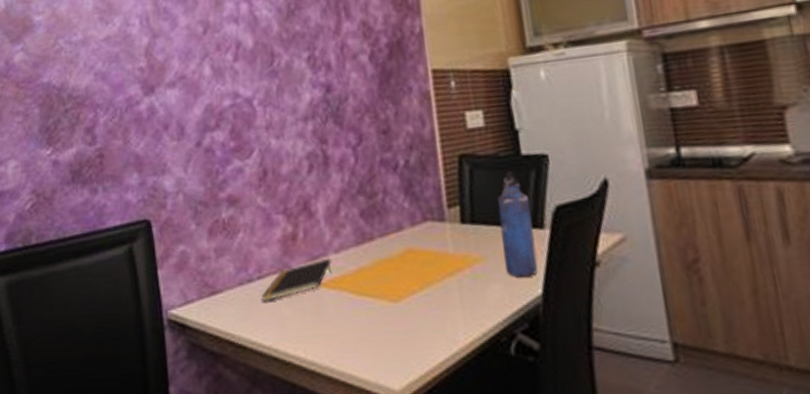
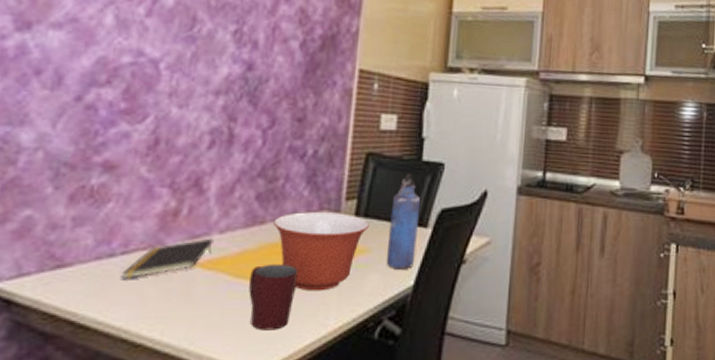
mug: none [371,278,418,348] -> present [249,263,298,331]
mixing bowl: none [381,222,479,306] -> present [273,212,369,292]

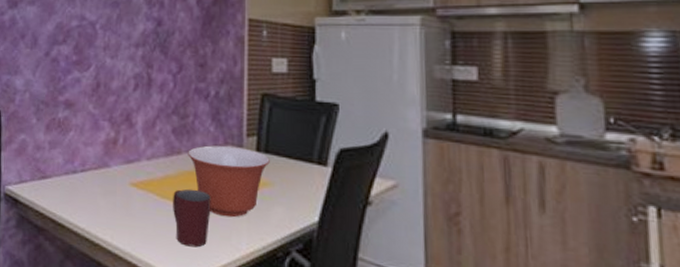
notepad: present [121,238,214,279] -> none [82,163,143,192]
water bottle: present [386,173,421,269] -> none [289,112,318,205]

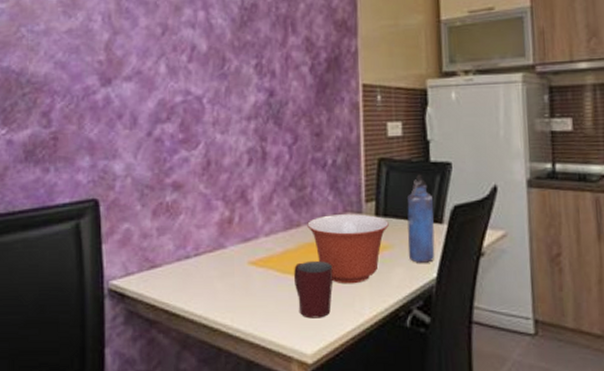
water bottle: none [289,112,318,205] -> present [407,174,435,263]

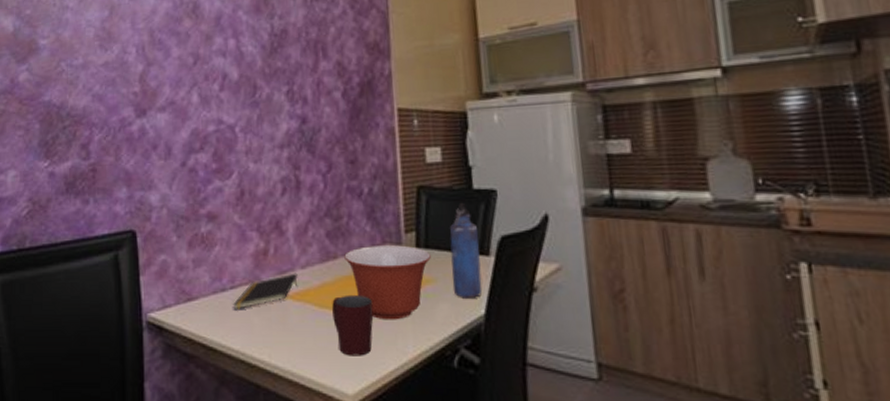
notepad: none [197,240,262,276] -> present [233,273,298,309]

